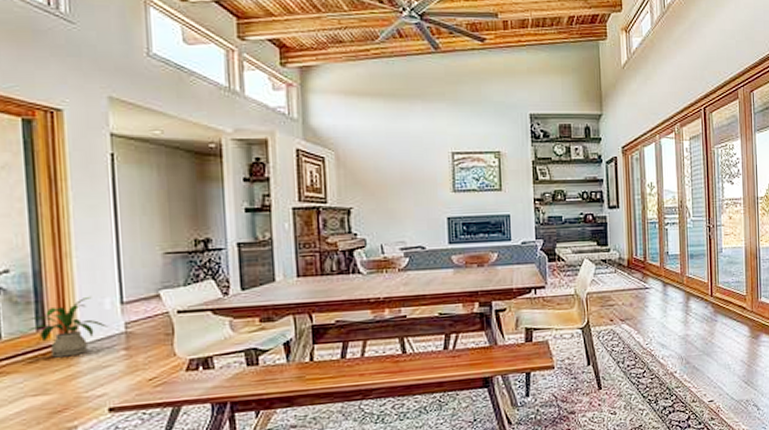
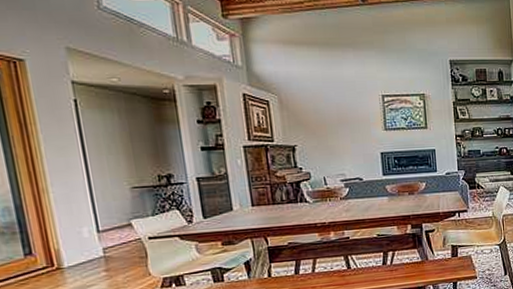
house plant: present [19,296,108,358] -> none [7,226,88,280]

